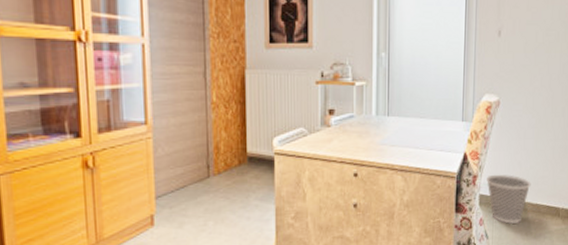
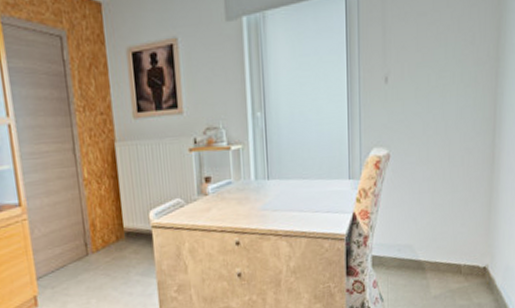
wastebasket: present [487,174,531,224] -> none [379,233,428,285]

